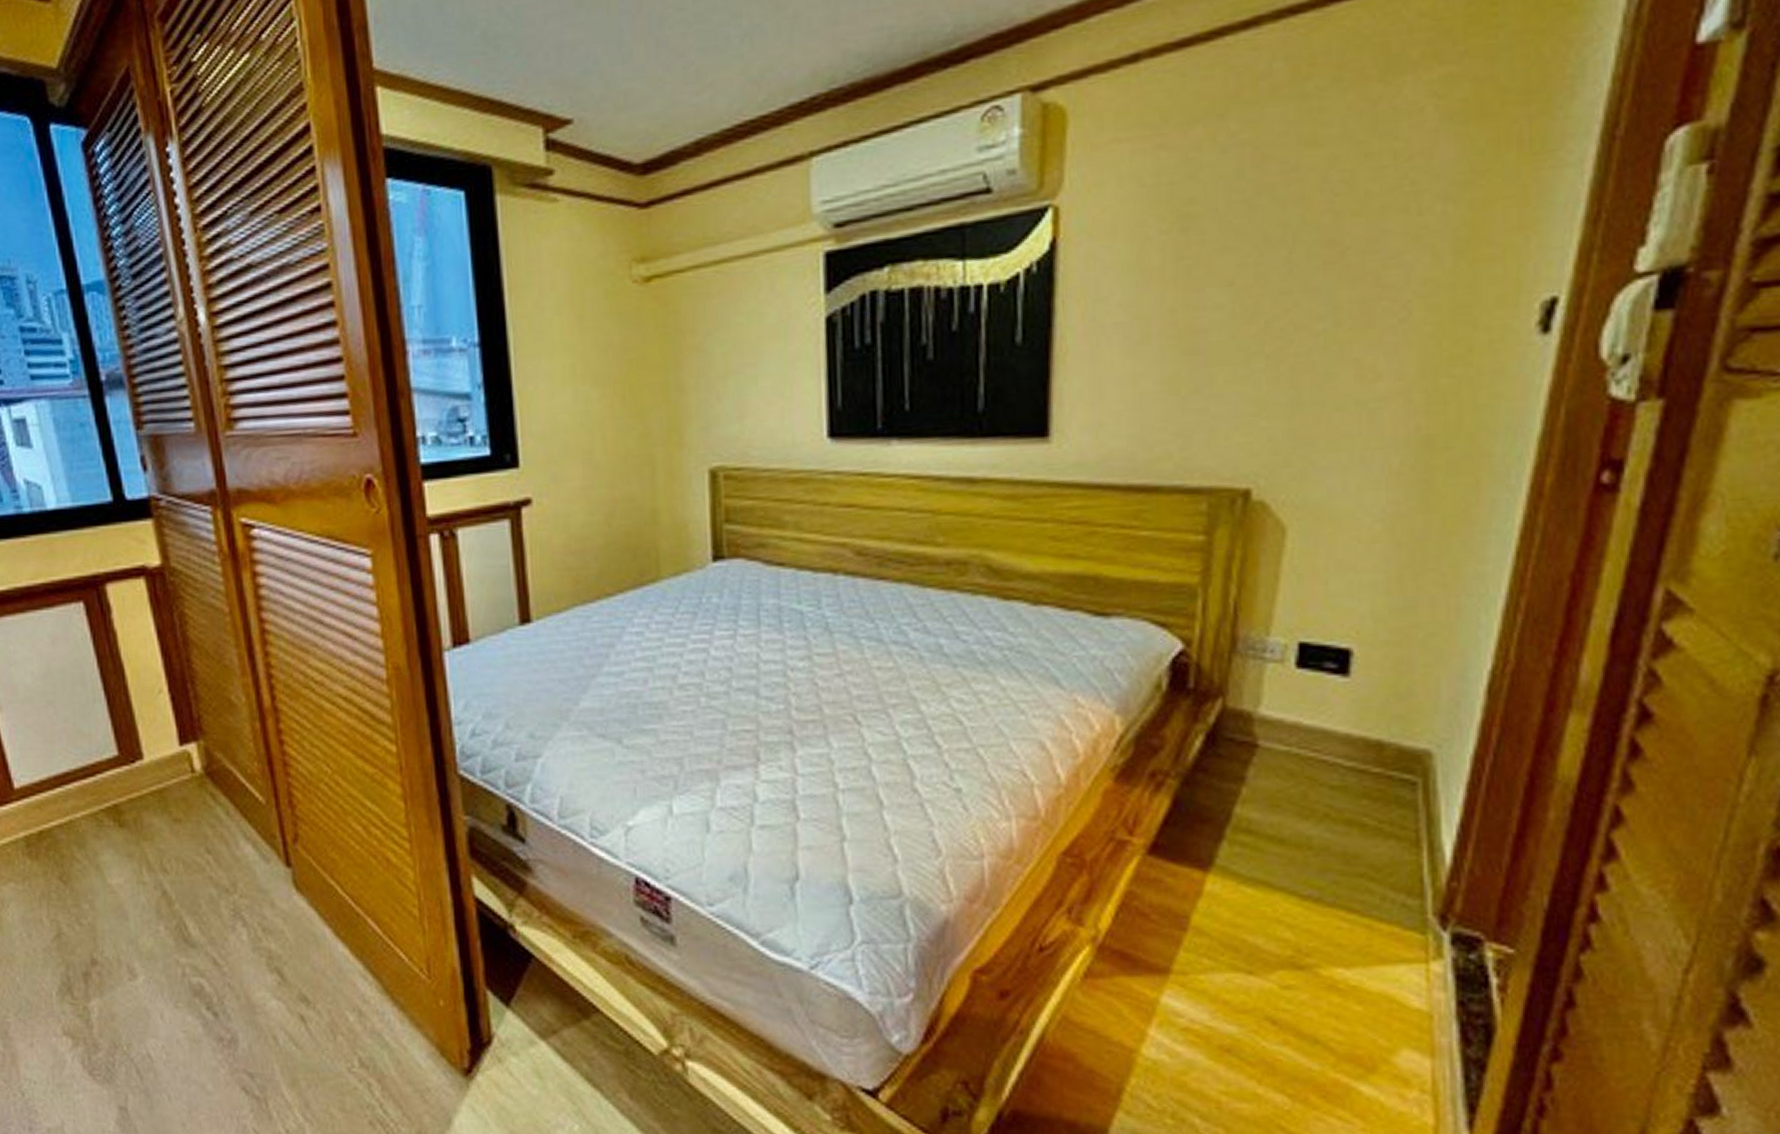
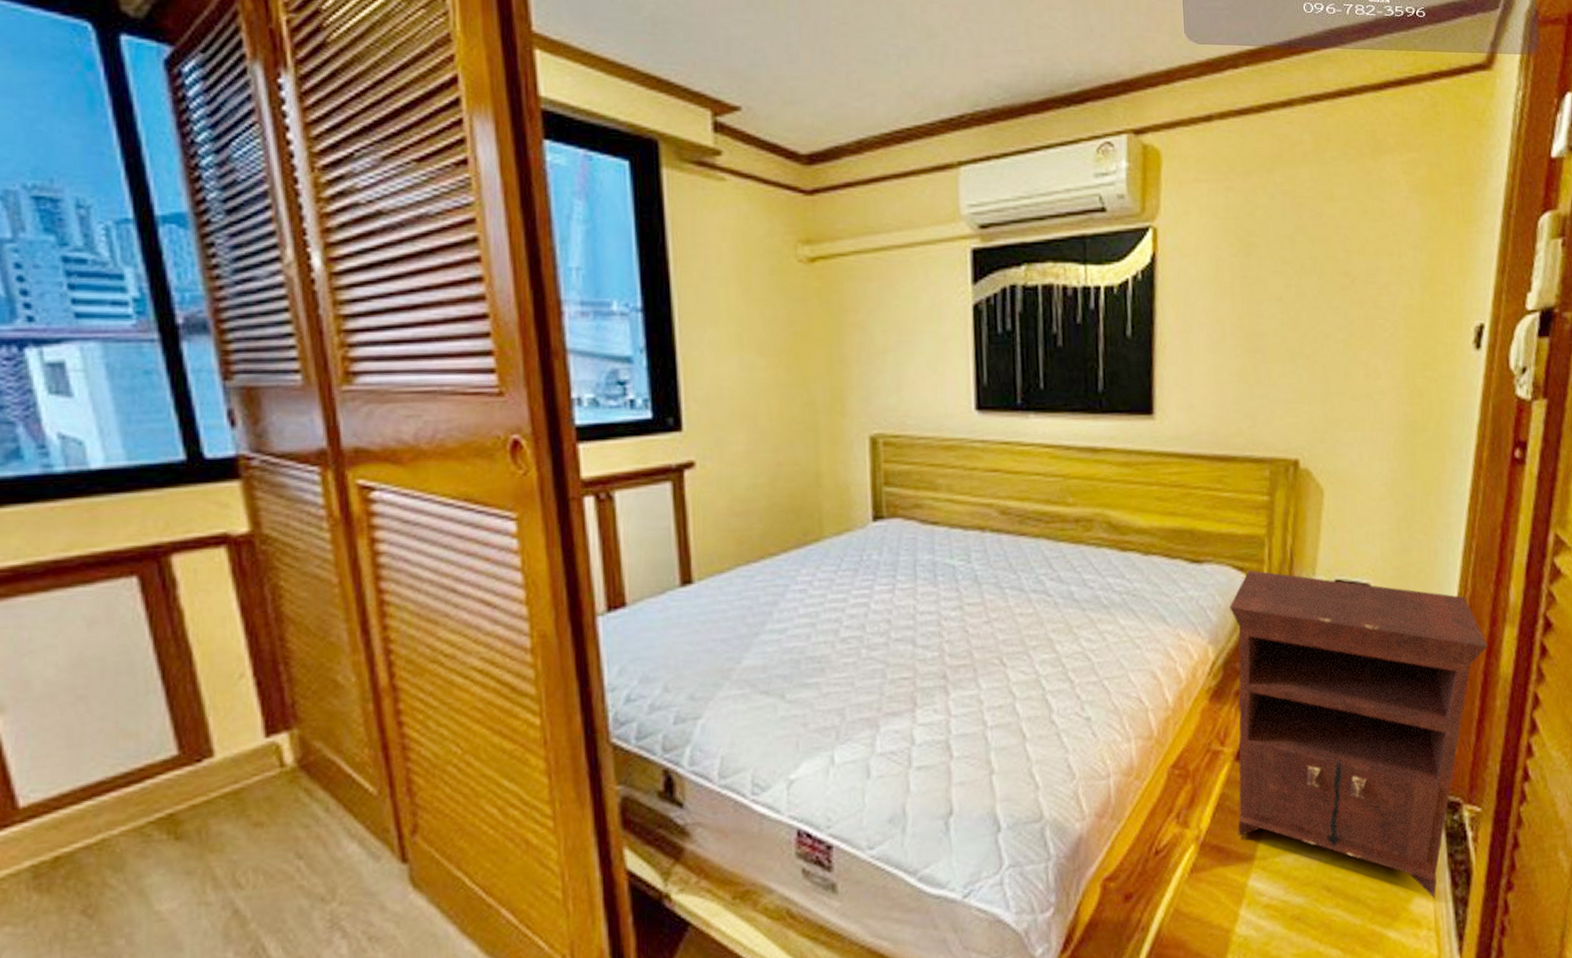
nightstand: none [1145,626,1539,1055] -> present [1229,569,1488,899]

